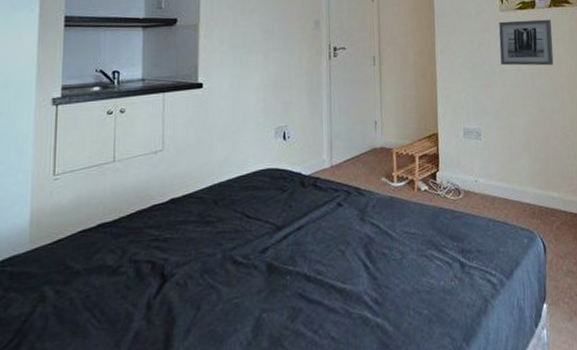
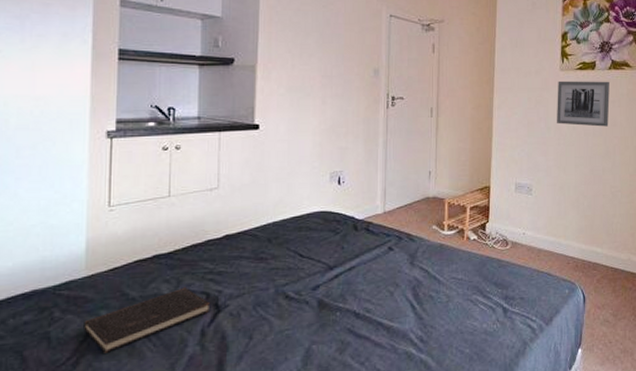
hardcover book: none [26,256,157,333] -> present [83,287,211,353]

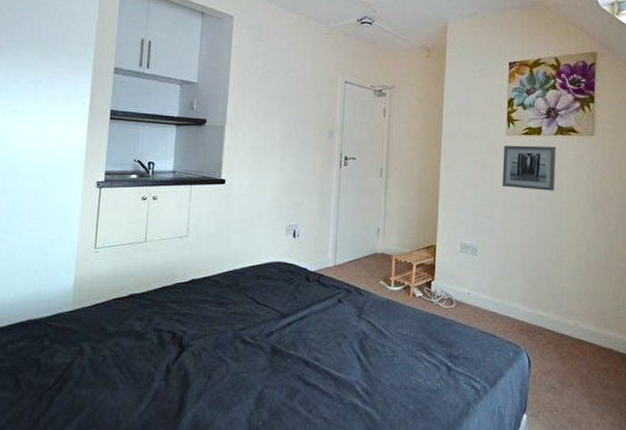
hardcover book: present [83,287,211,353] -> none [67,325,176,381]

